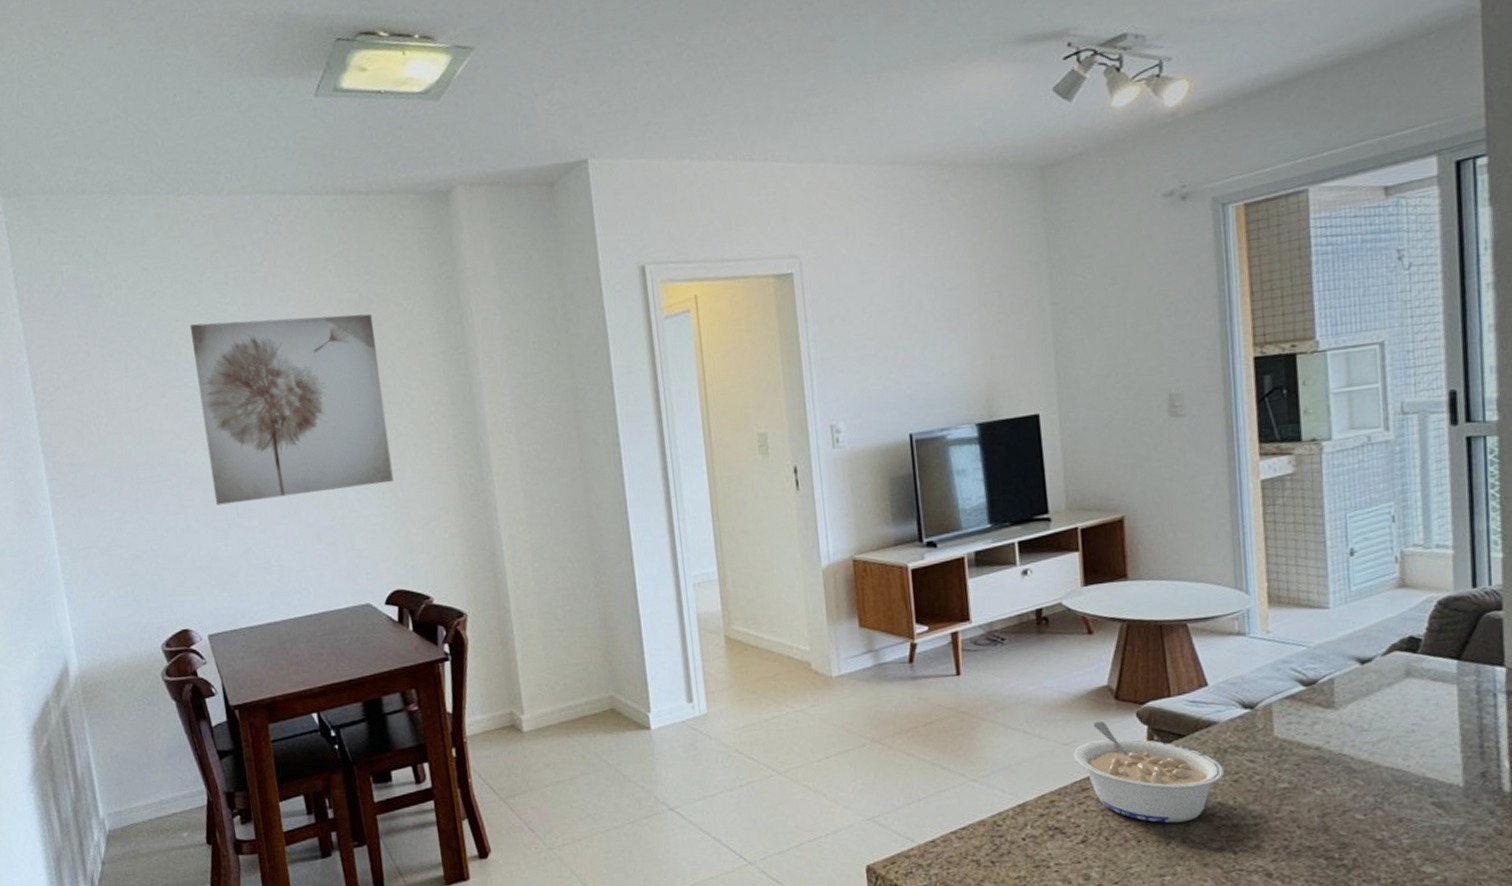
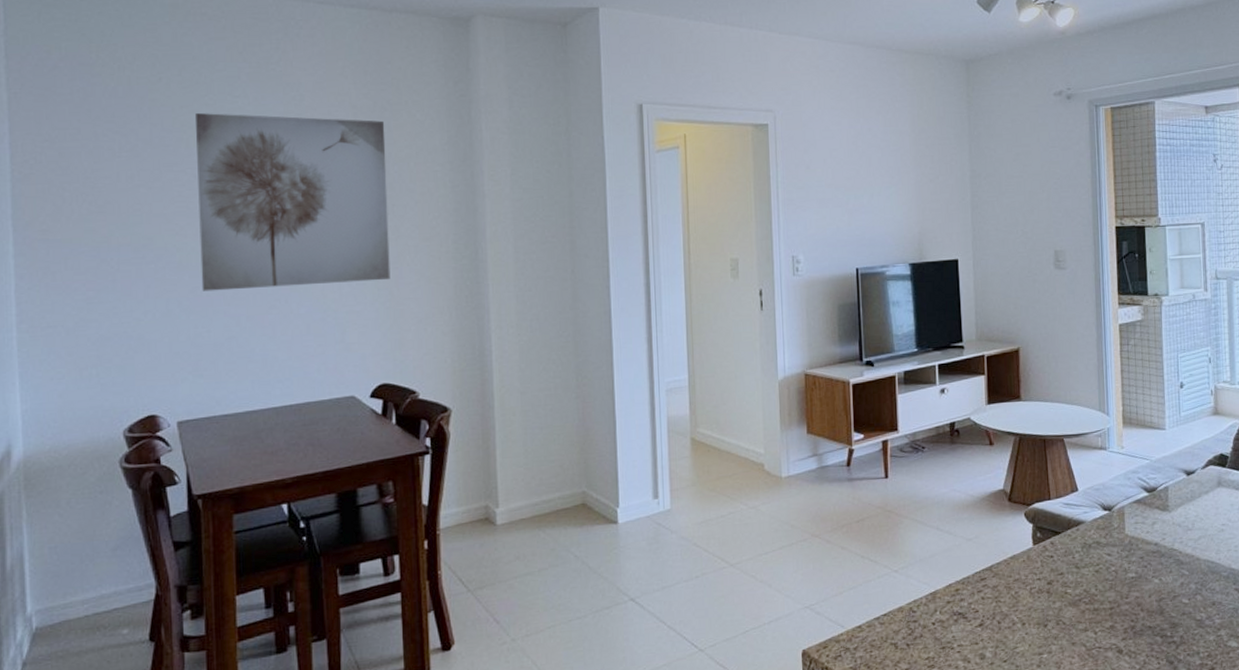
legume: present [1073,721,1224,823] -> none [975,519,1088,608]

